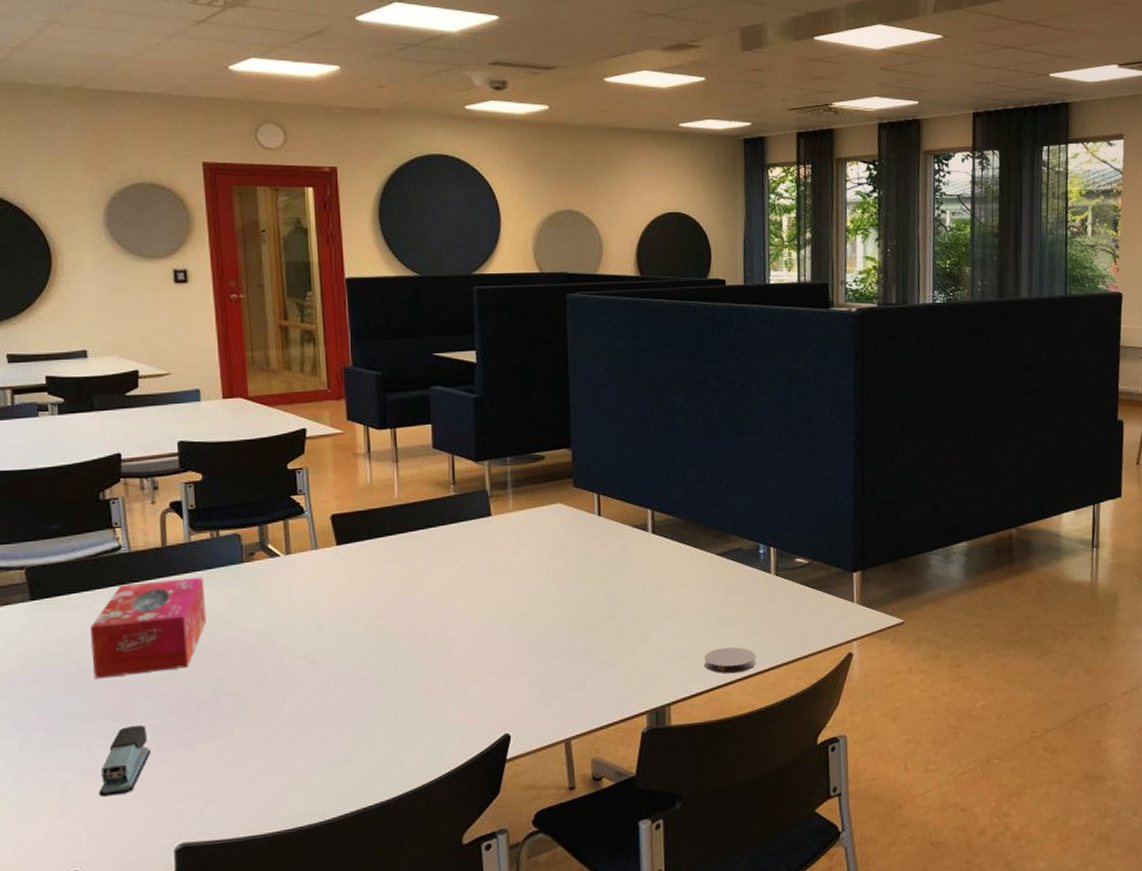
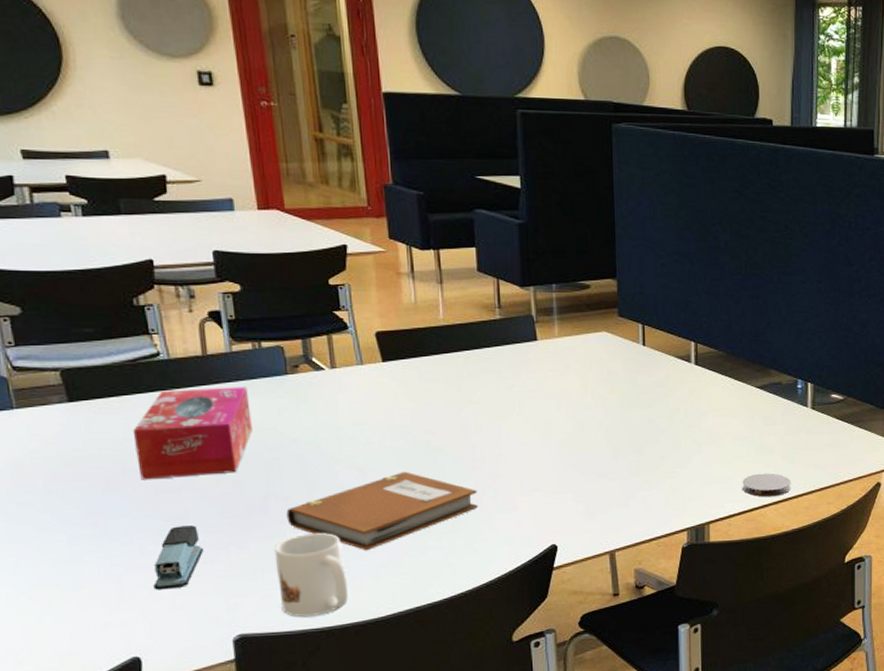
mug: none [221,728,293,822] -> present [274,532,348,617]
notebook: none [235,660,429,748] -> present [286,471,478,551]

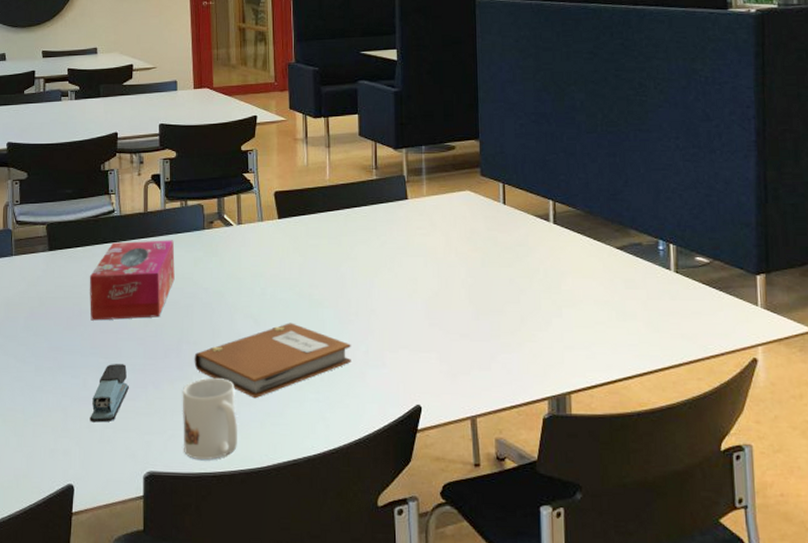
coaster: present [742,473,791,498] -> none [604,341,657,368]

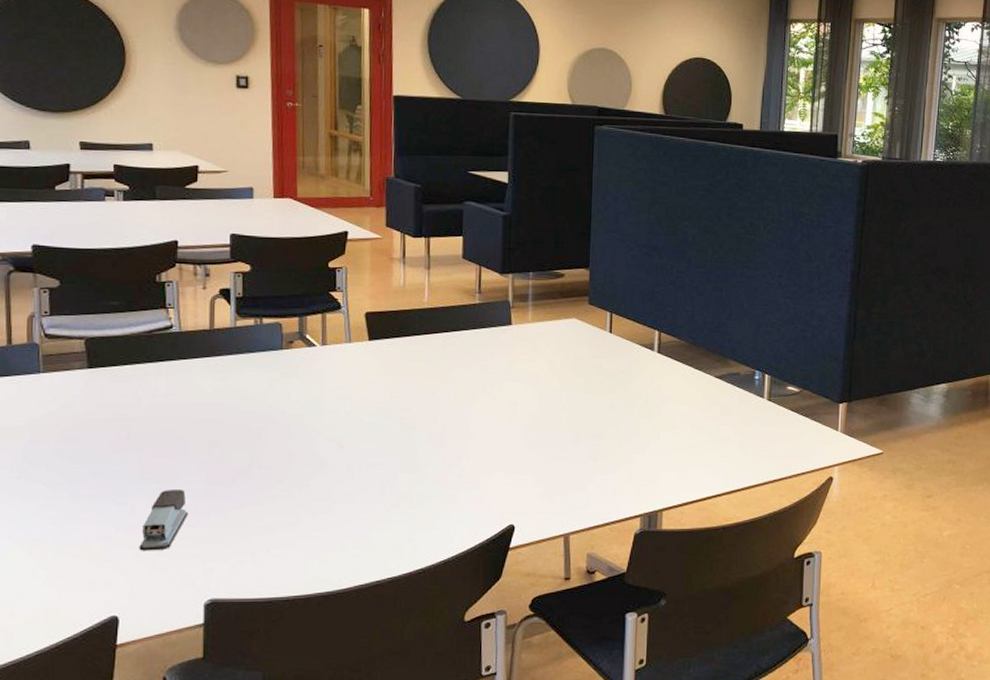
tissue box: present [89,240,175,321] -> none [140,359,246,444]
mug: present [182,377,237,460] -> none [251,502,315,584]
notebook: present [194,323,351,399] -> none [267,446,444,522]

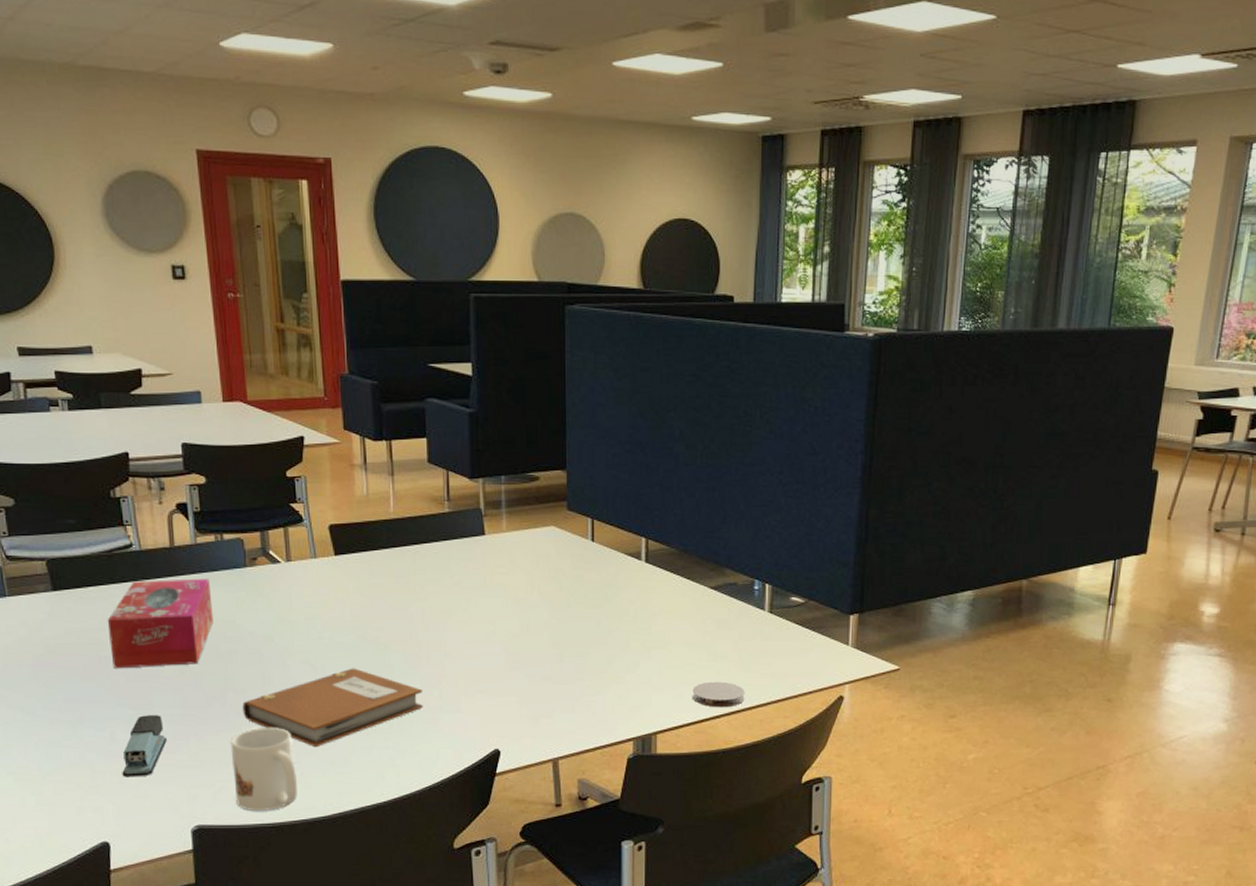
tissue box: none [140,359,246,444] -> present [107,578,213,669]
mug: none [251,502,315,584] -> present [230,727,297,811]
notebook: none [267,446,444,522] -> present [242,668,423,748]
coaster: none [696,462,745,487] -> present [692,681,745,708]

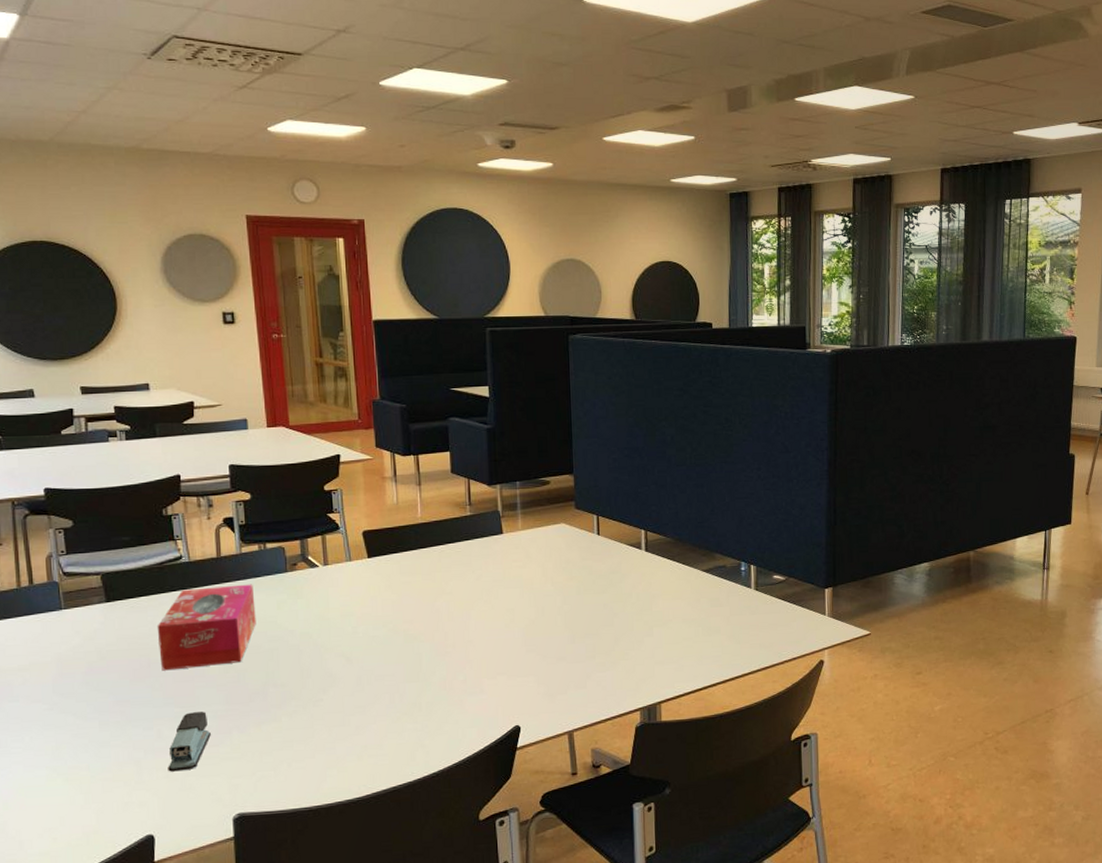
mug: present [230,727,297,811] -> none [271,716,333,797]
notebook: present [242,668,423,748] -> none [282,658,449,734]
coaster: present [692,681,745,708] -> none [691,653,738,677]

